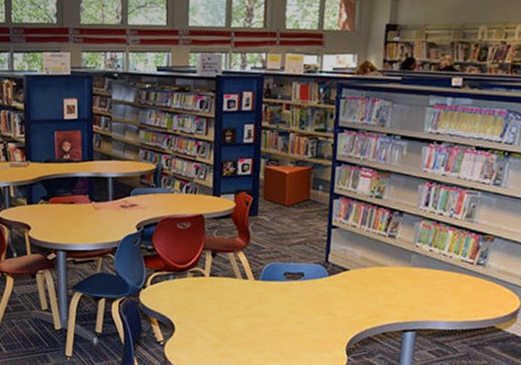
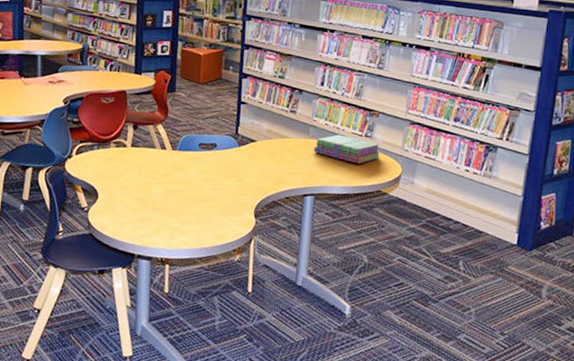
stack of books: none [416,262,494,296] -> present [314,134,380,164]

